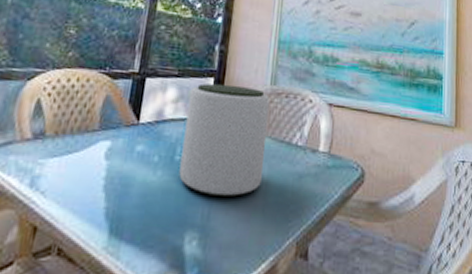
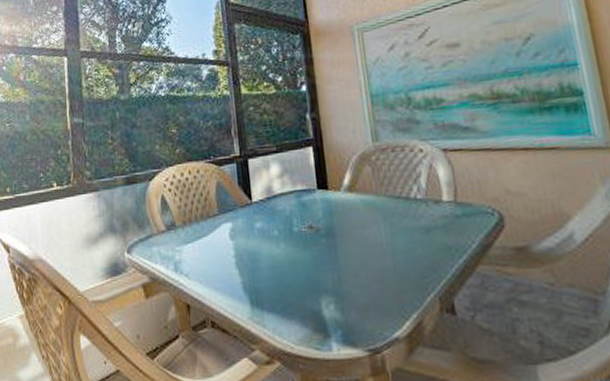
plant pot: present [179,83,270,198] -> none [292,149,387,261]

